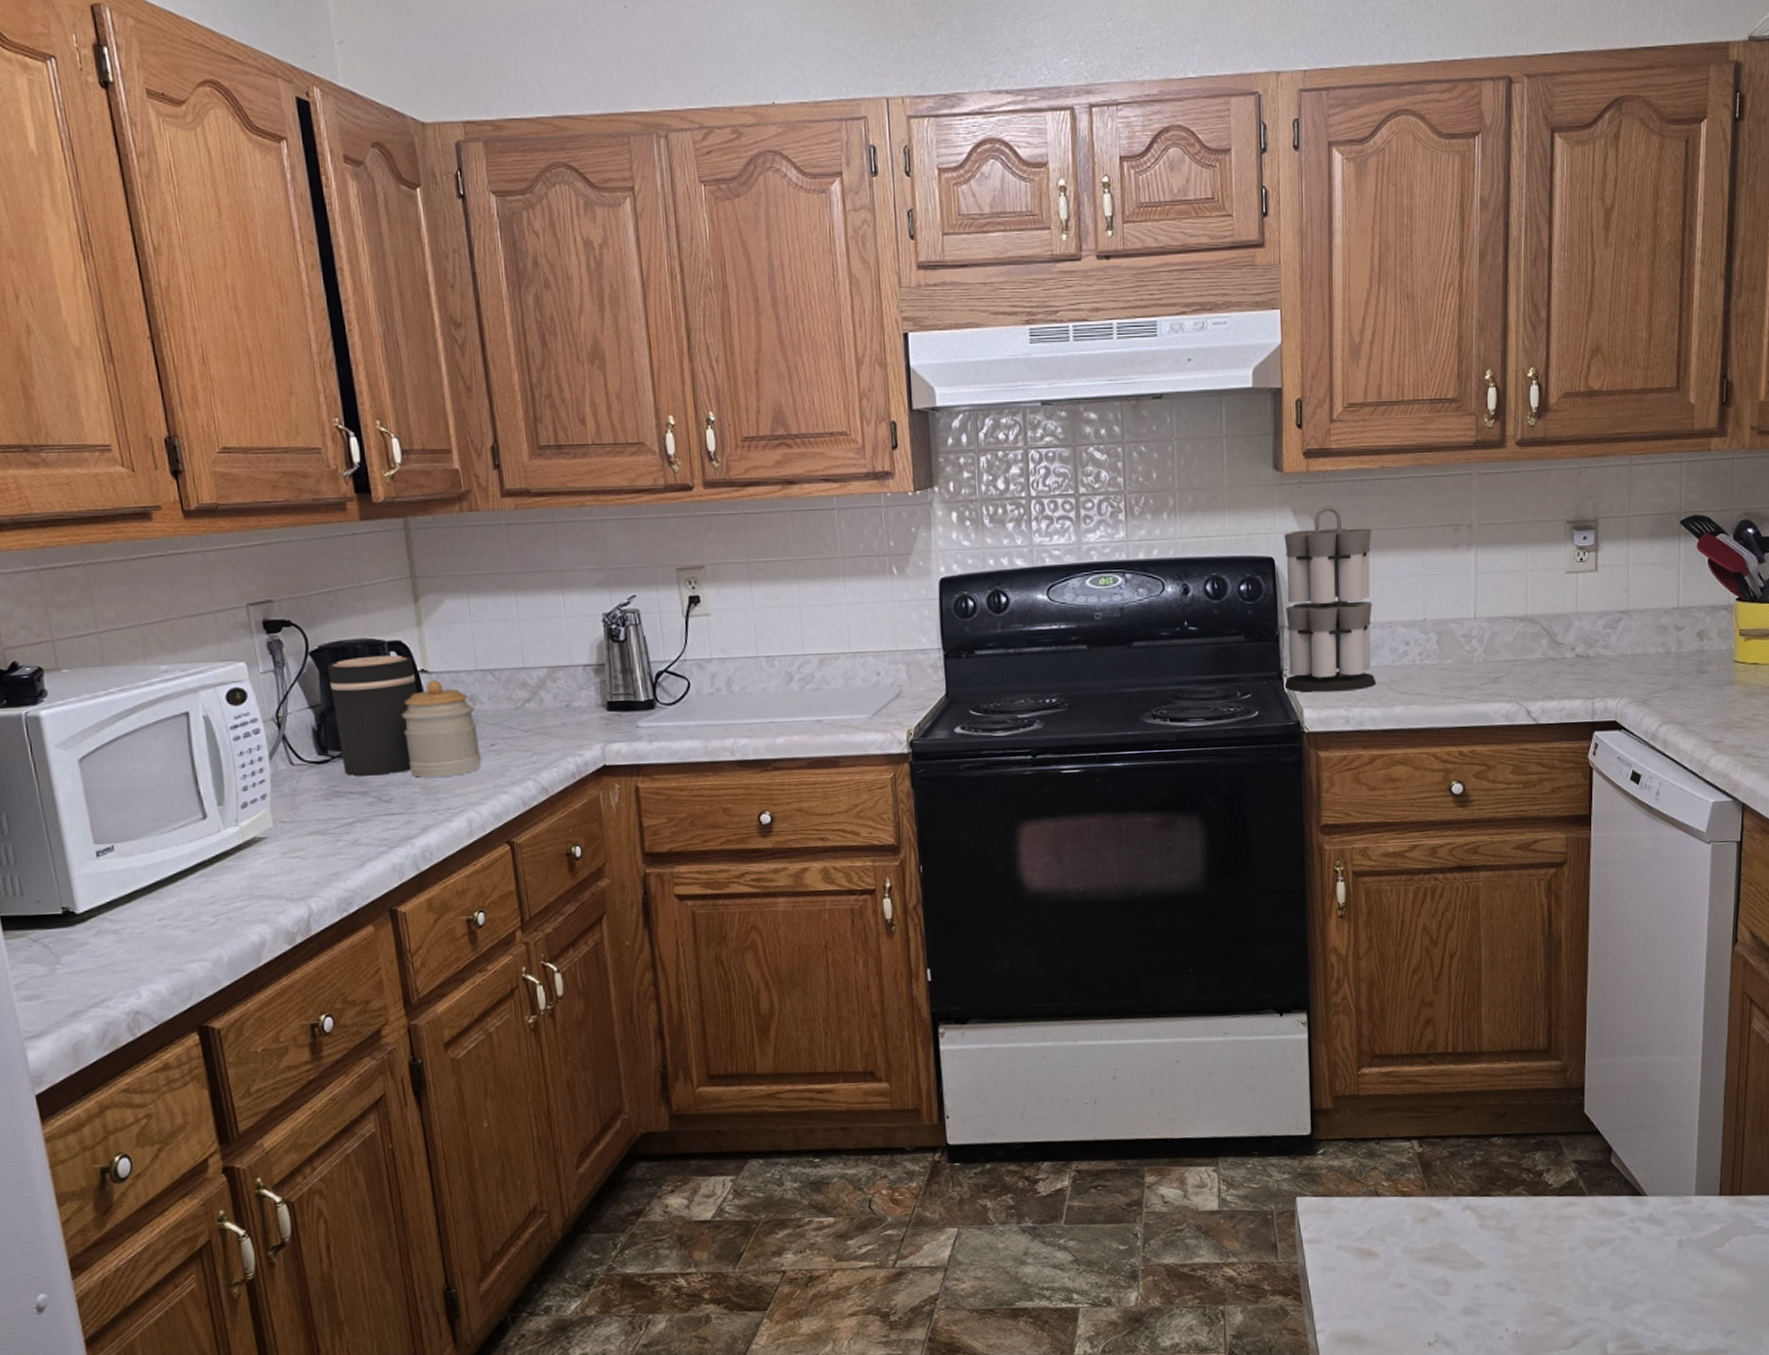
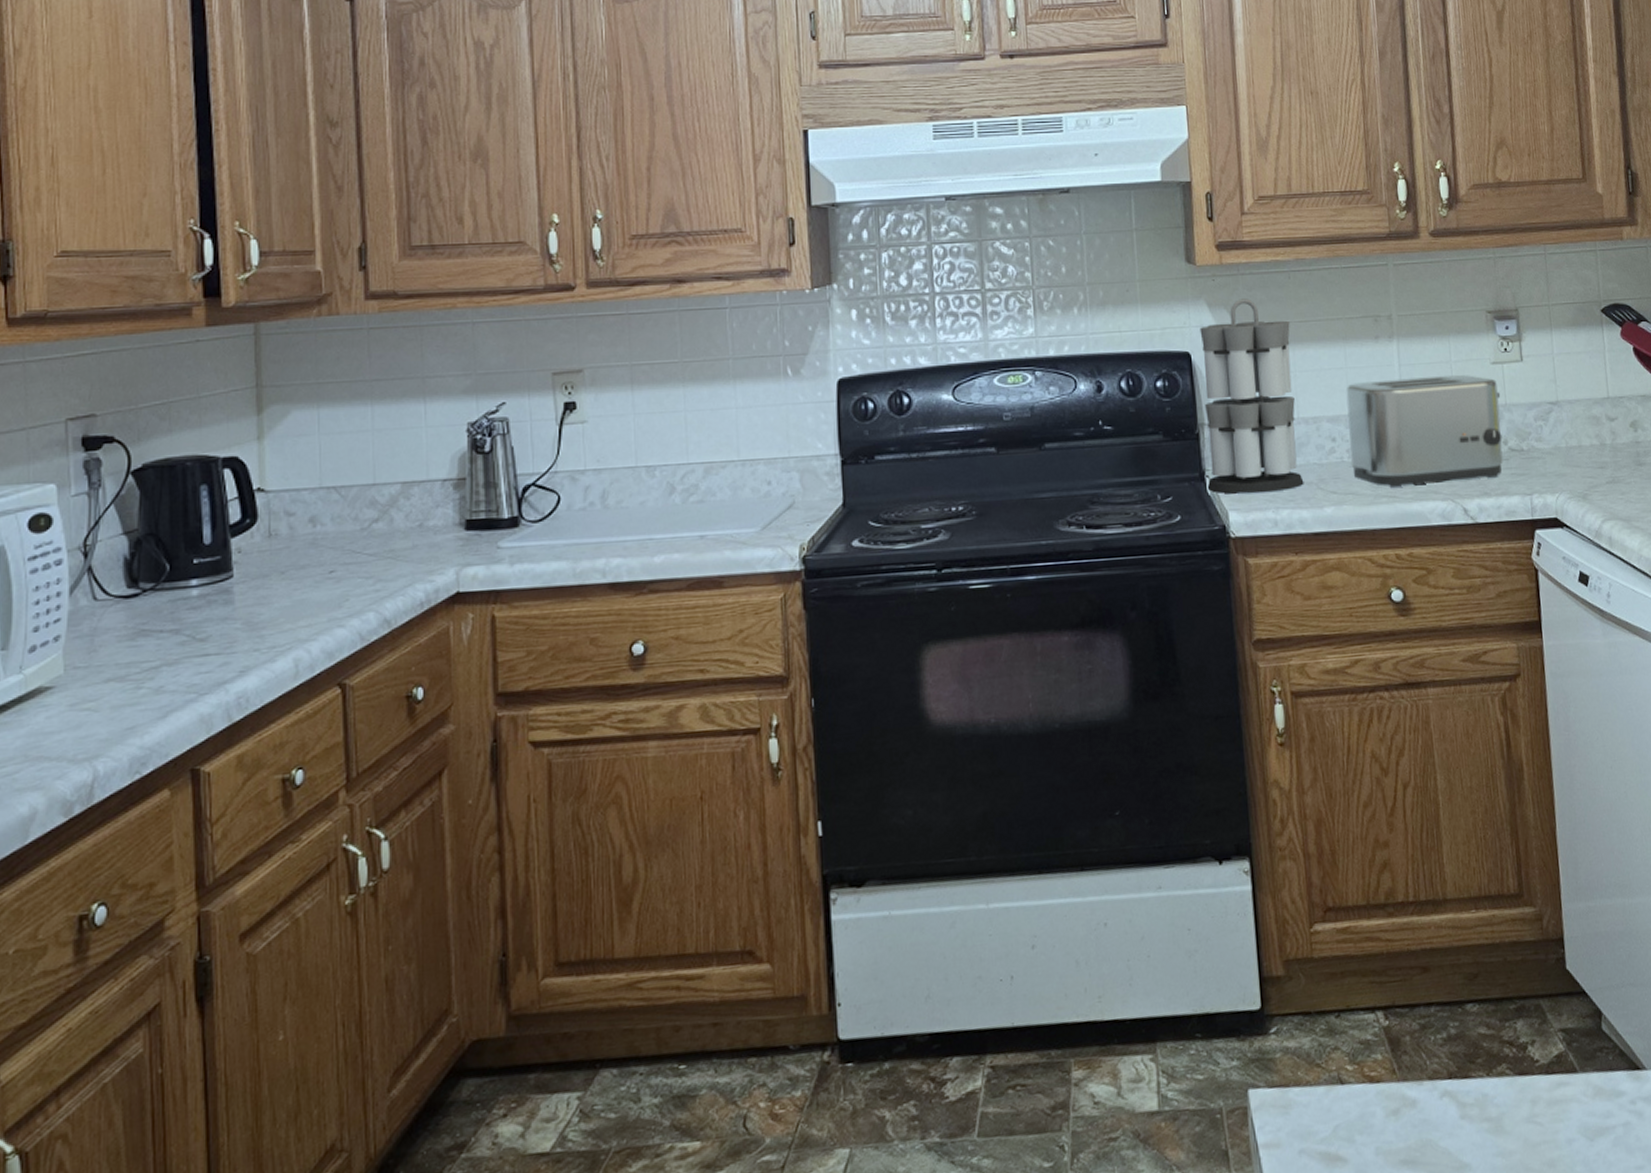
cylinder: present [328,654,418,776] -> none [150,472,251,611]
jar: present [401,680,482,778] -> none [229,500,317,612]
toaster: none [1422,583,1572,689] -> present [1346,374,1503,488]

